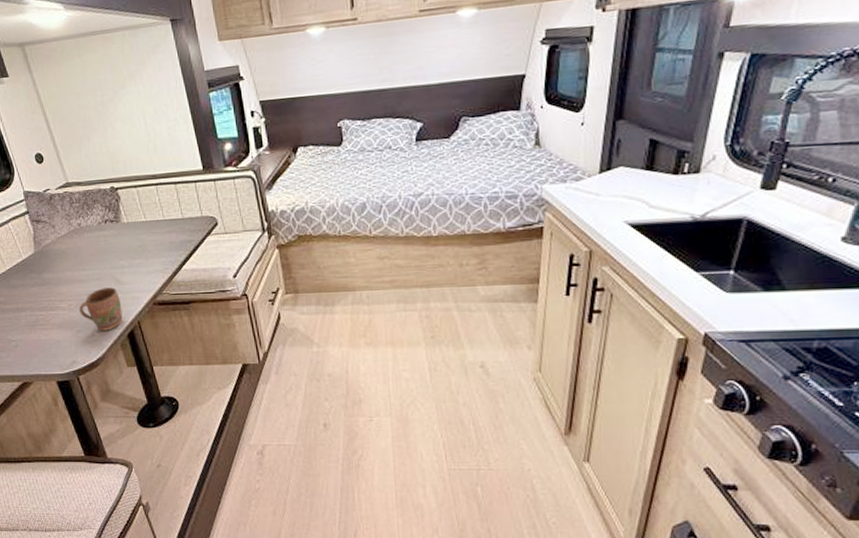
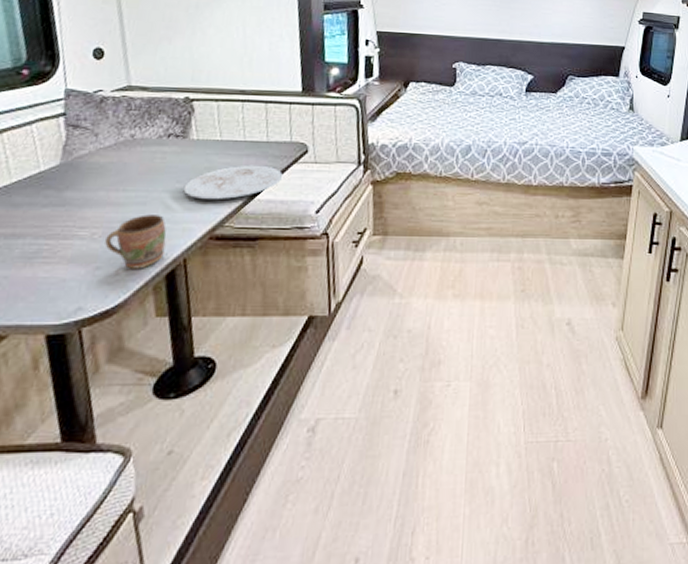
plate: none [125,239,201,272] -> present [183,165,283,199]

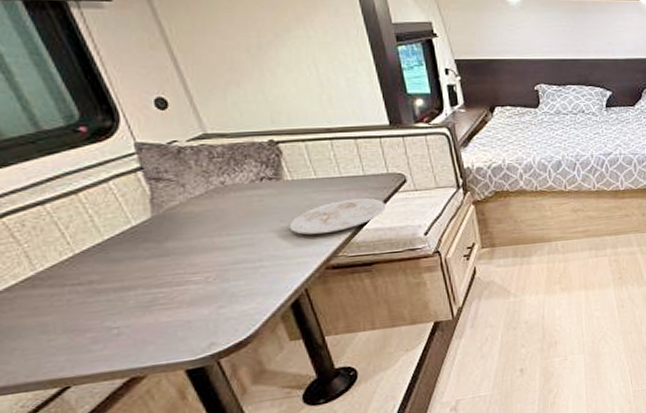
mug: present [105,214,167,269] -> none [221,253,284,304]

